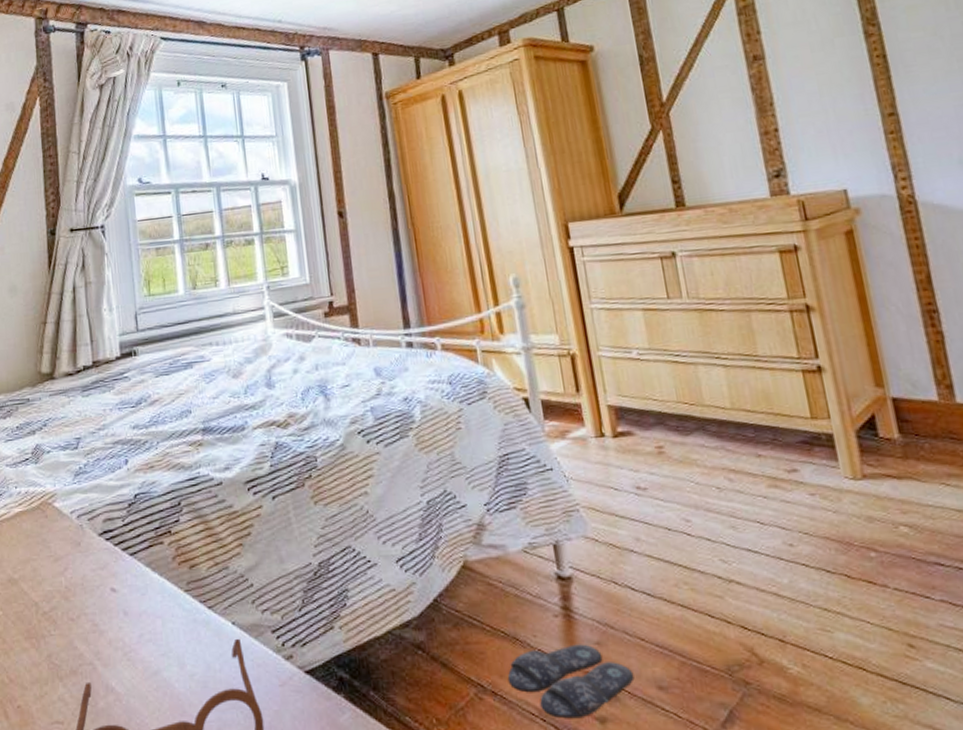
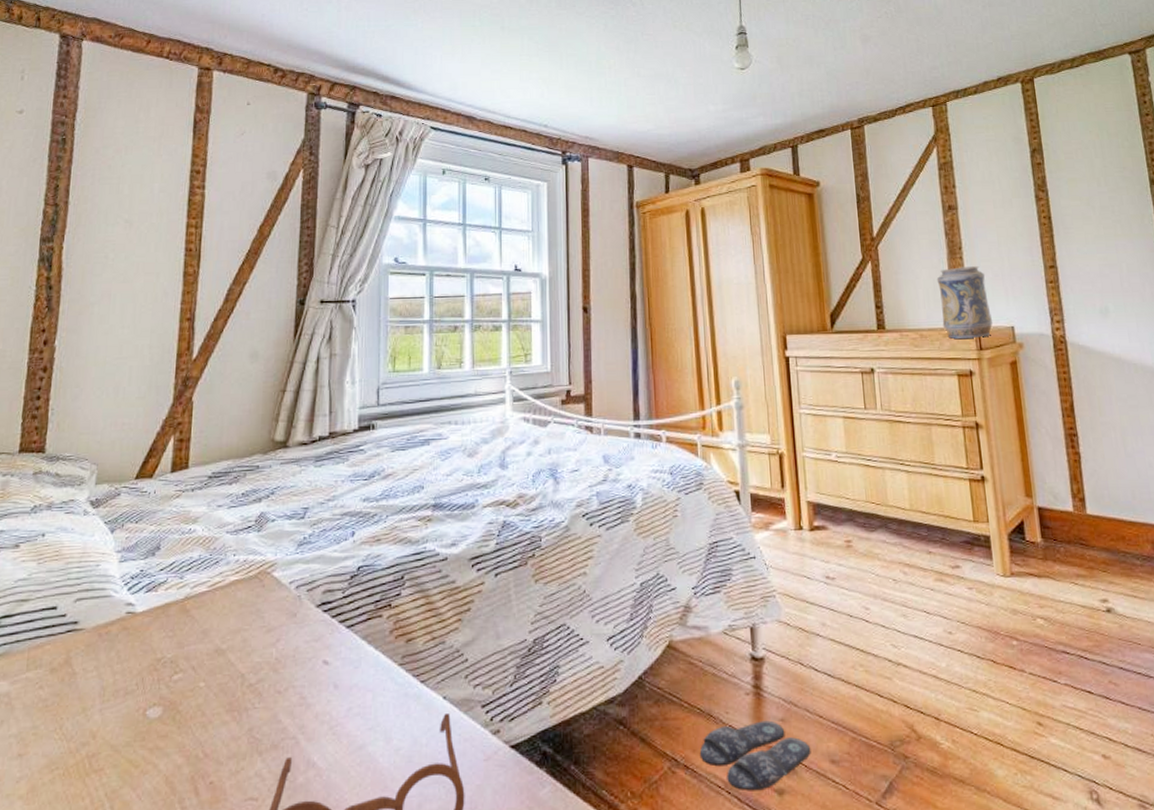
decorative vase: none [744,122,820,210] -> present [936,265,993,339]

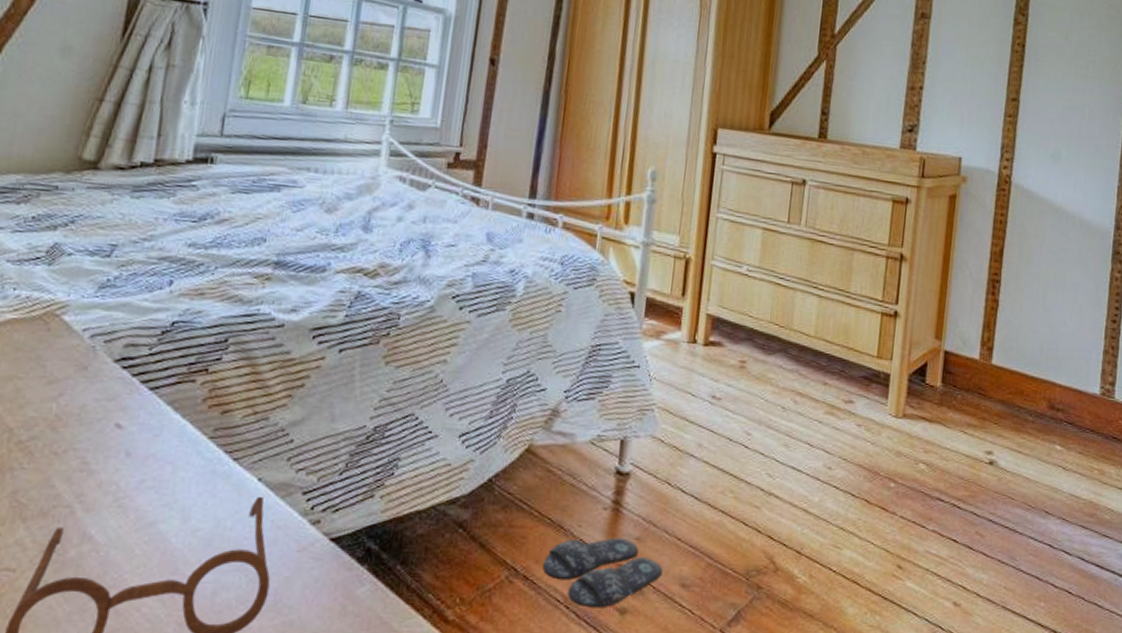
decorative vase: present [936,265,993,339] -> none [888,83,943,165]

